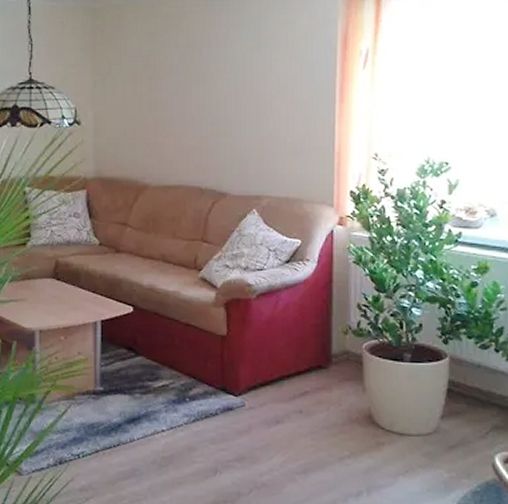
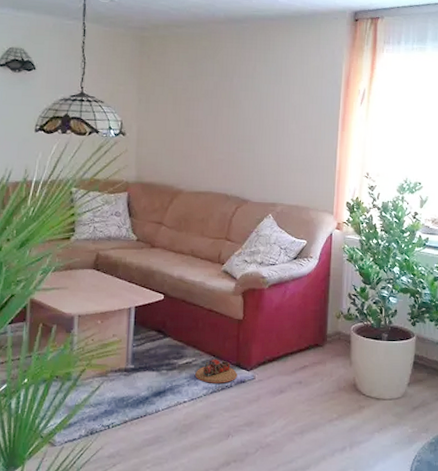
toy train: none [174,381,224,410] -> present [195,359,238,383]

